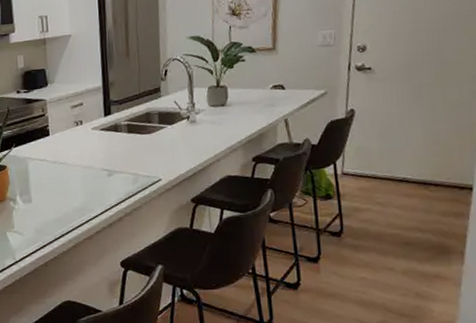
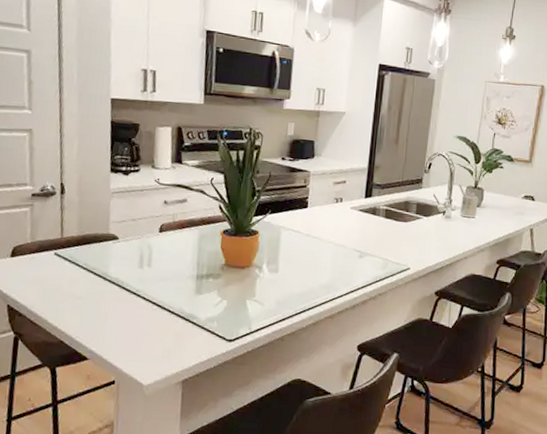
soap dispenser: none [199,85,224,119] -> present [459,184,479,218]

